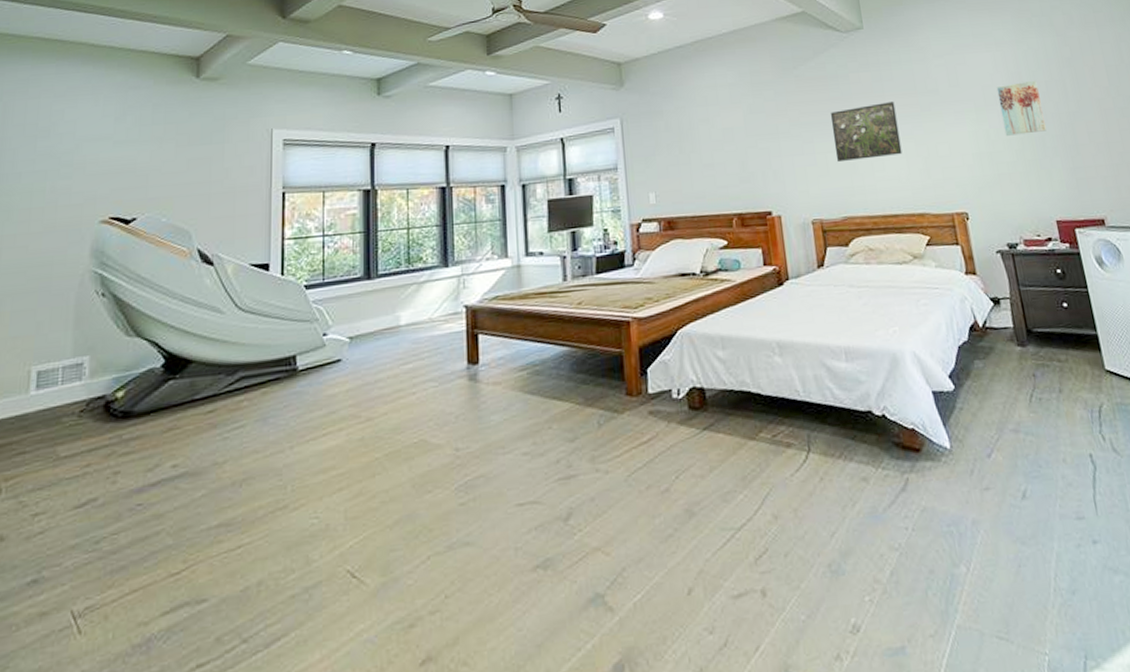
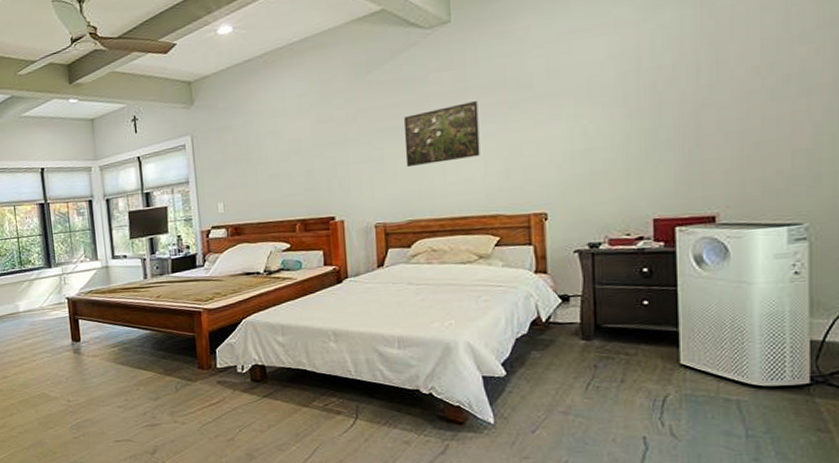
wall art: present [996,80,1047,136] -> none [606,64,662,131]

